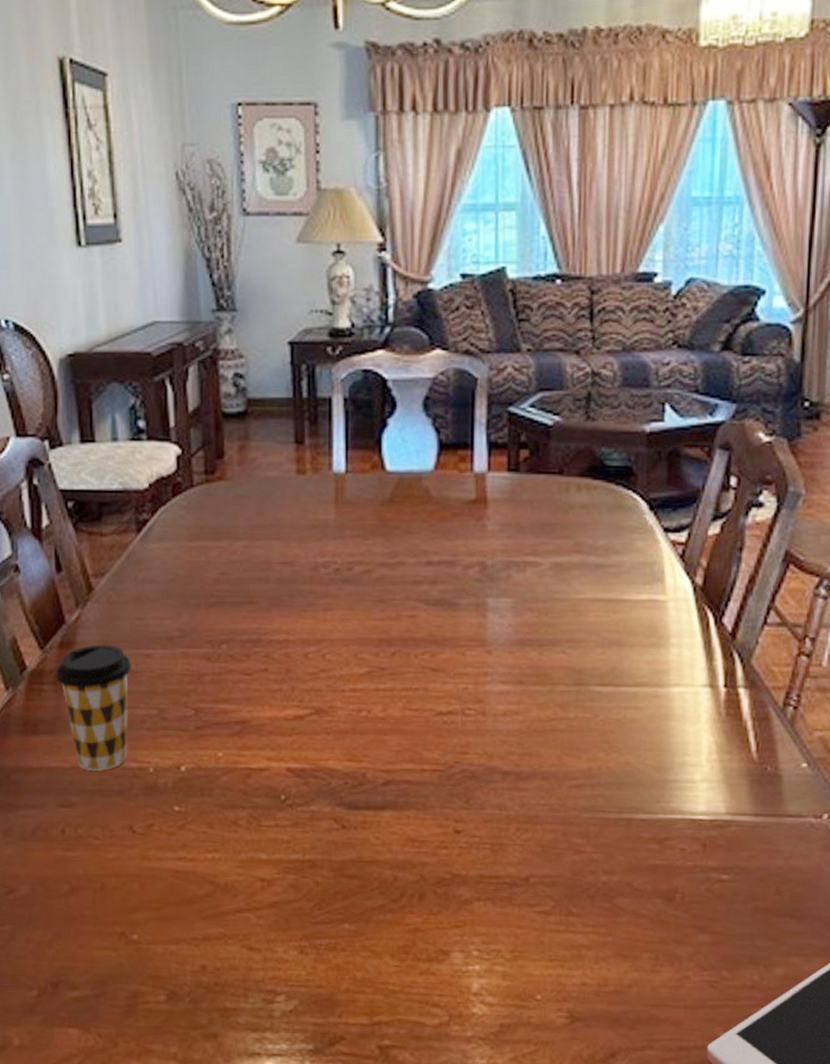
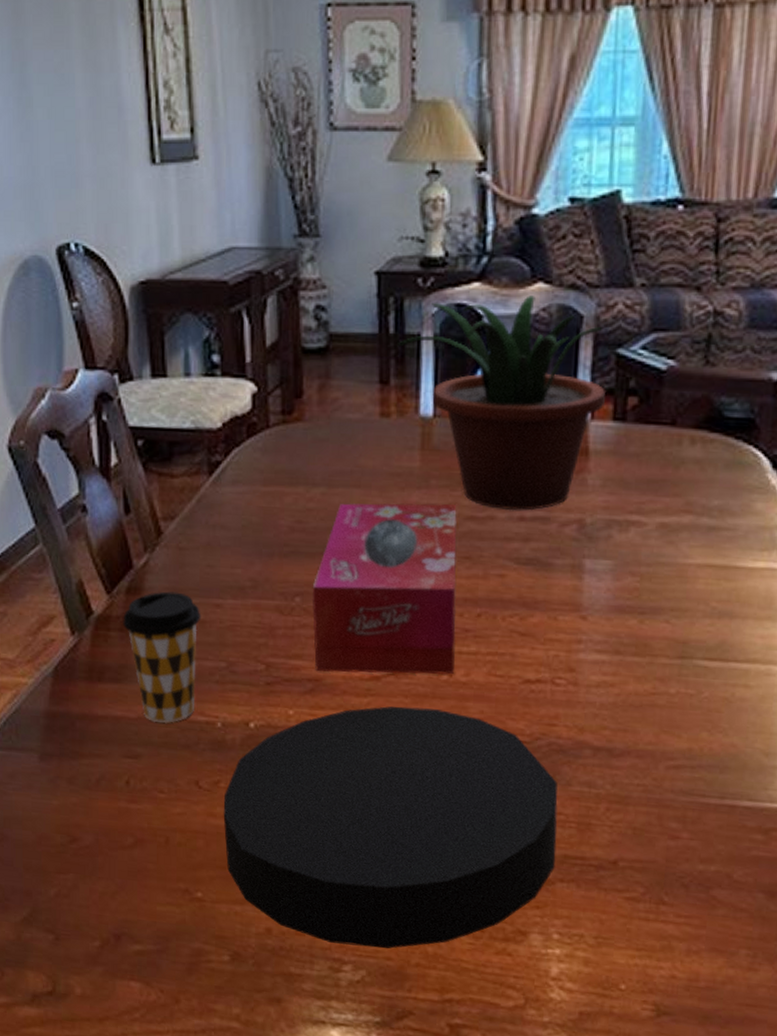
plate: none [157,743,473,977] -> present [223,706,558,949]
tissue box: none [237,552,373,715] -> present [312,503,457,675]
potted plant: none [309,361,501,556] -> present [396,295,607,511]

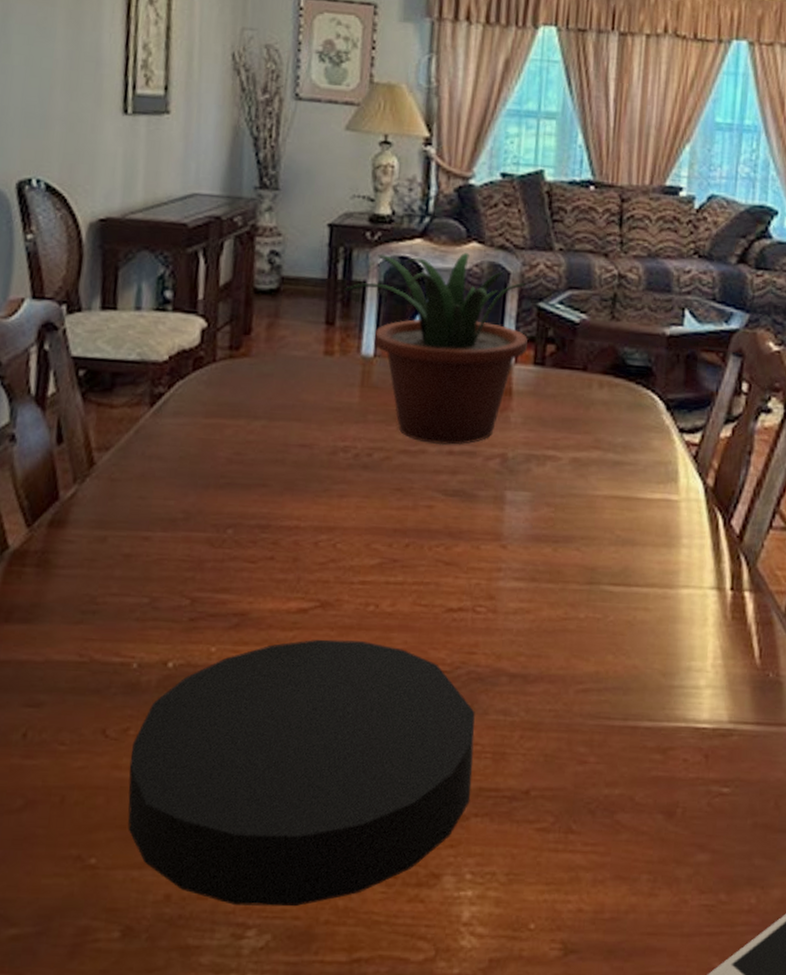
coffee cup: present [123,591,201,724] -> none [40,524,128,667]
tissue box: present [312,503,457,675] -> none [242,436,391,606]

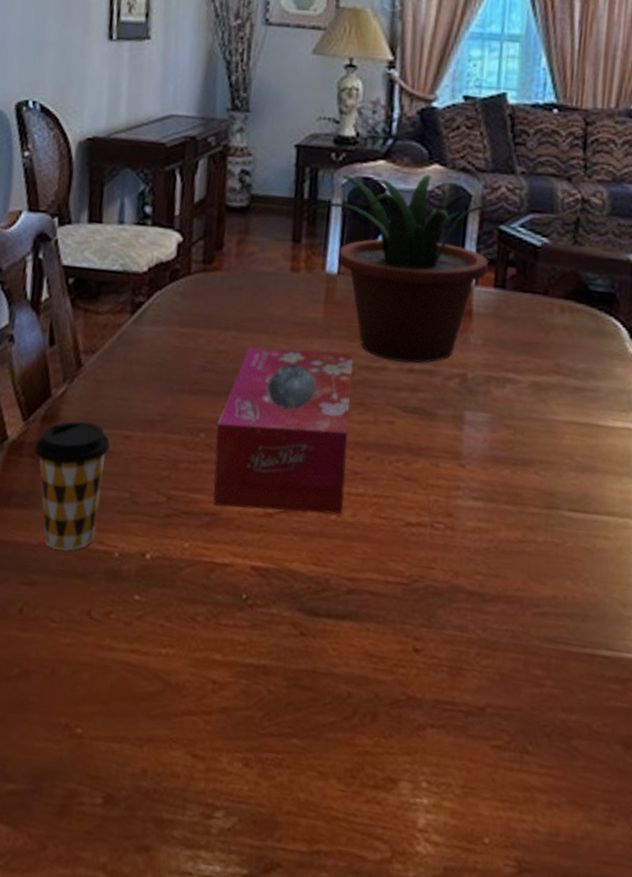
coffee cup: none [40,524,128,667] -> present [35,421,111,552]
plate: present [128,639,475,907] -> none [110,543,433,794]
tissue box: none [242,436,391,606] -> present [213,347,353,514]

